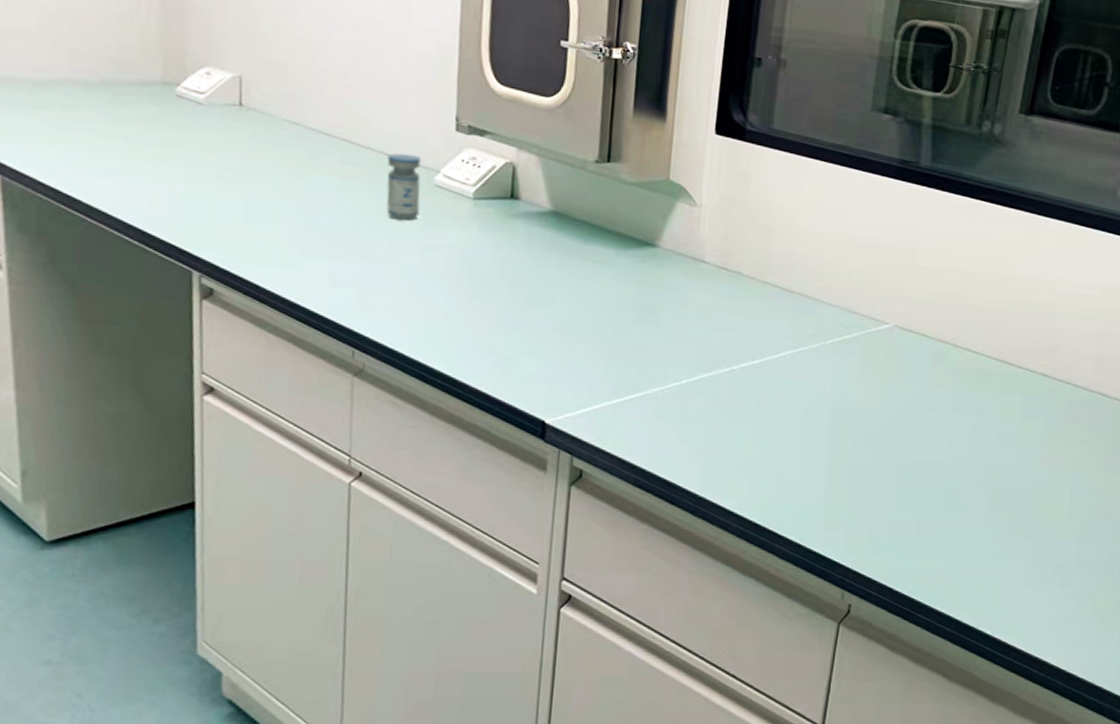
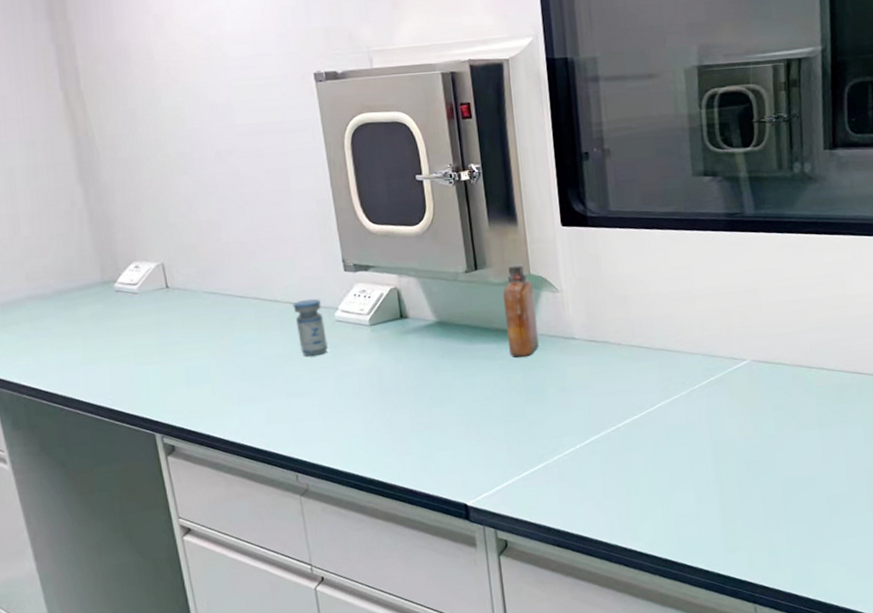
flask: none [627,164,670,270] -> present [502,264,539,357]

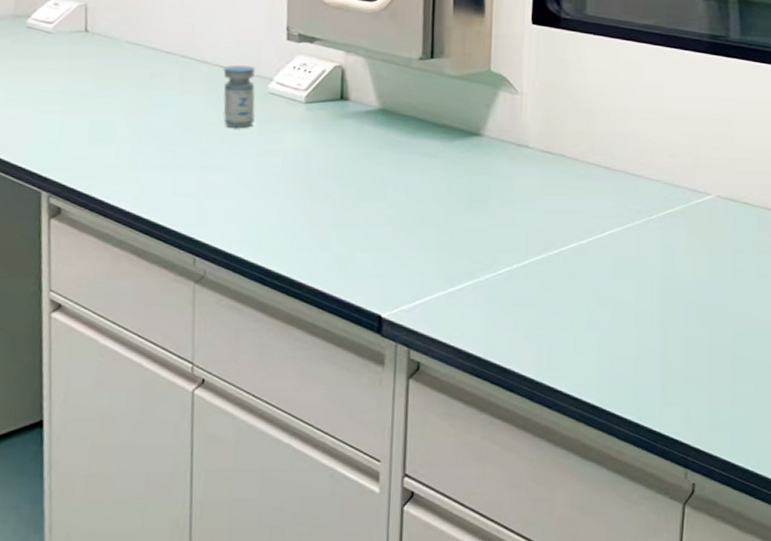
flask: present [502,264,539,357] -> none [454,57,492,159]

